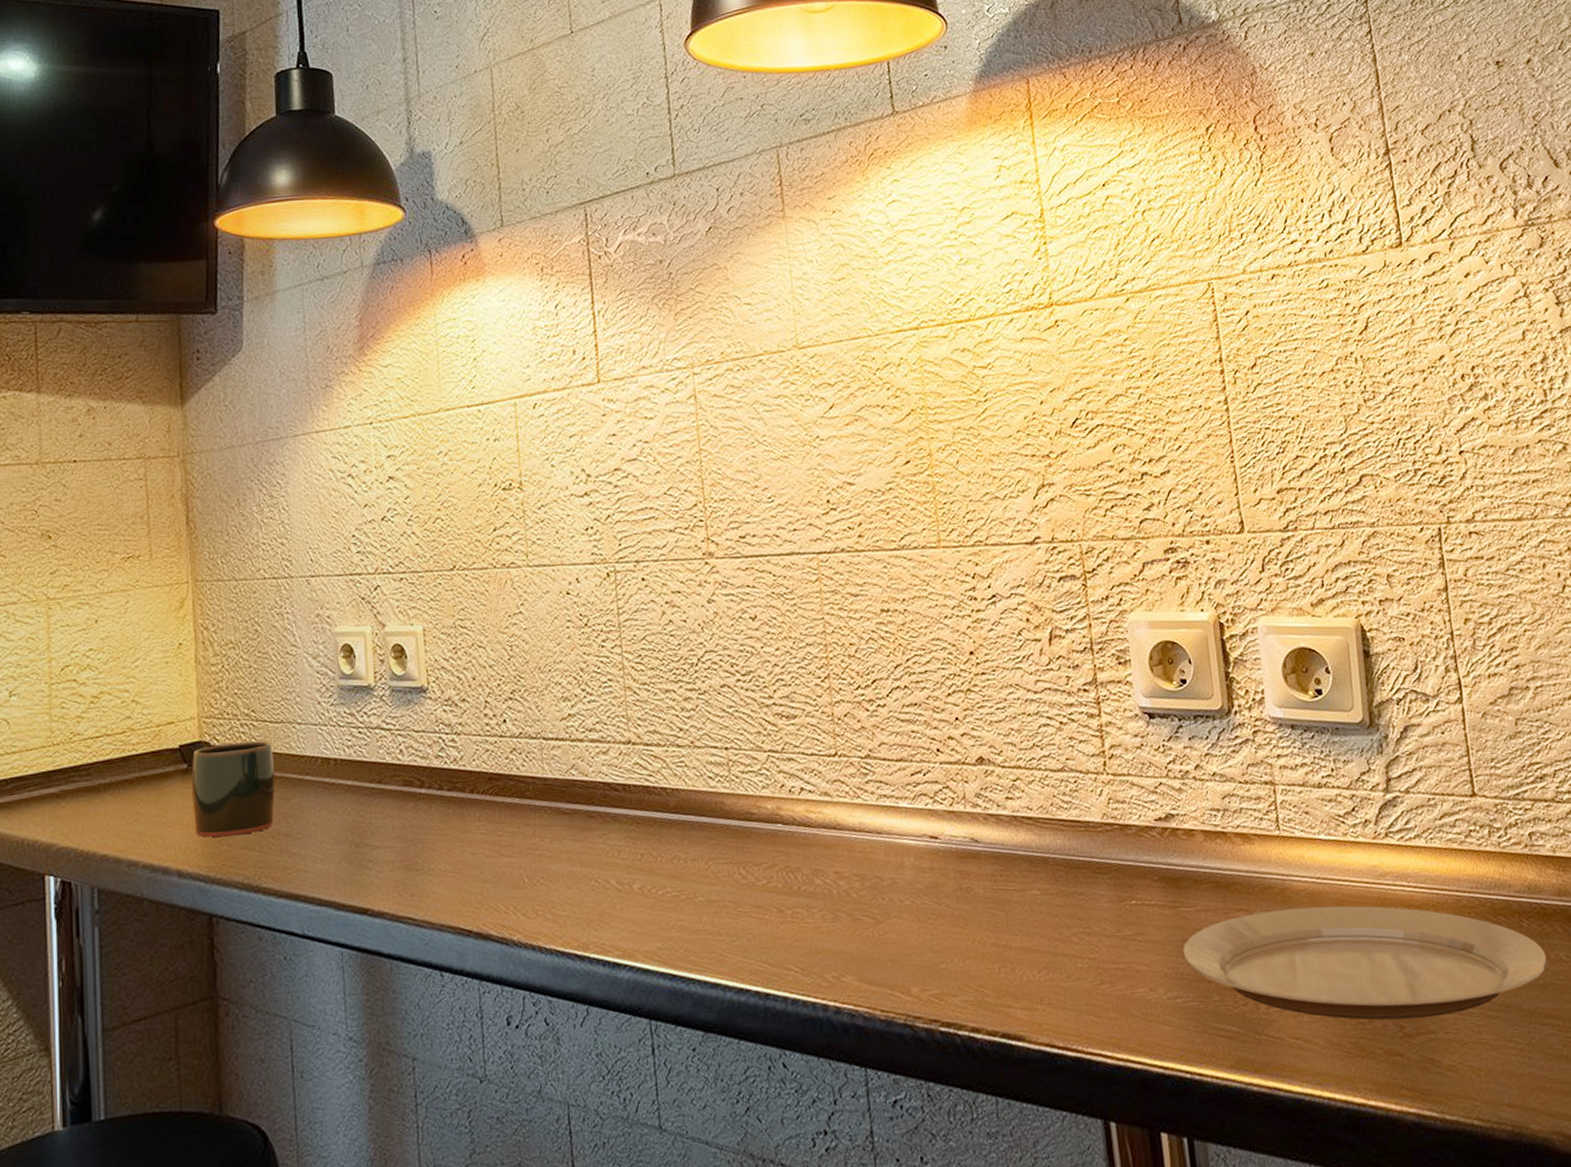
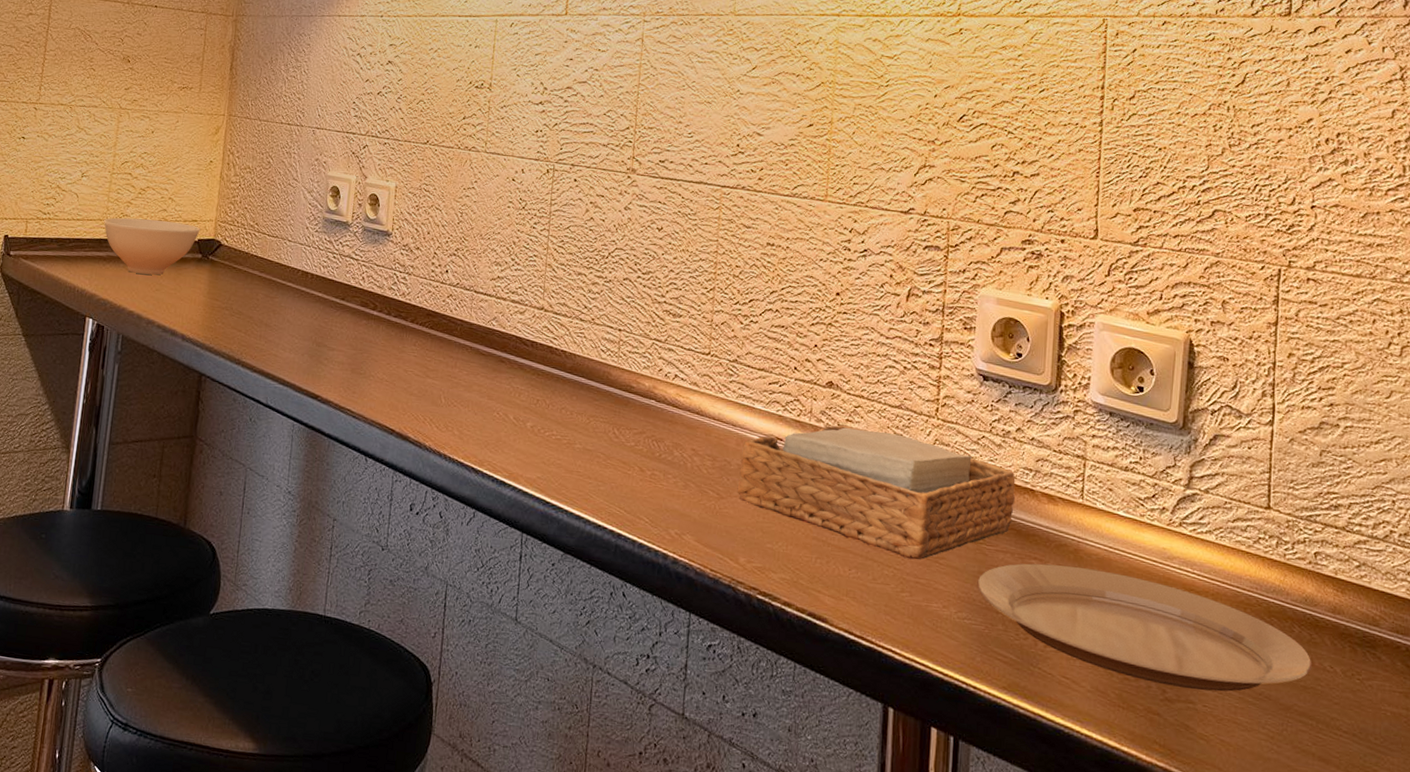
bowl: none [48,728,180,806] -> present [103,217,200,275]
mug: present [192,740,276,838] -> none [200,244,267,318]
napkin holder: none [893,802,1208,944] -> present [737,424,1016,560]

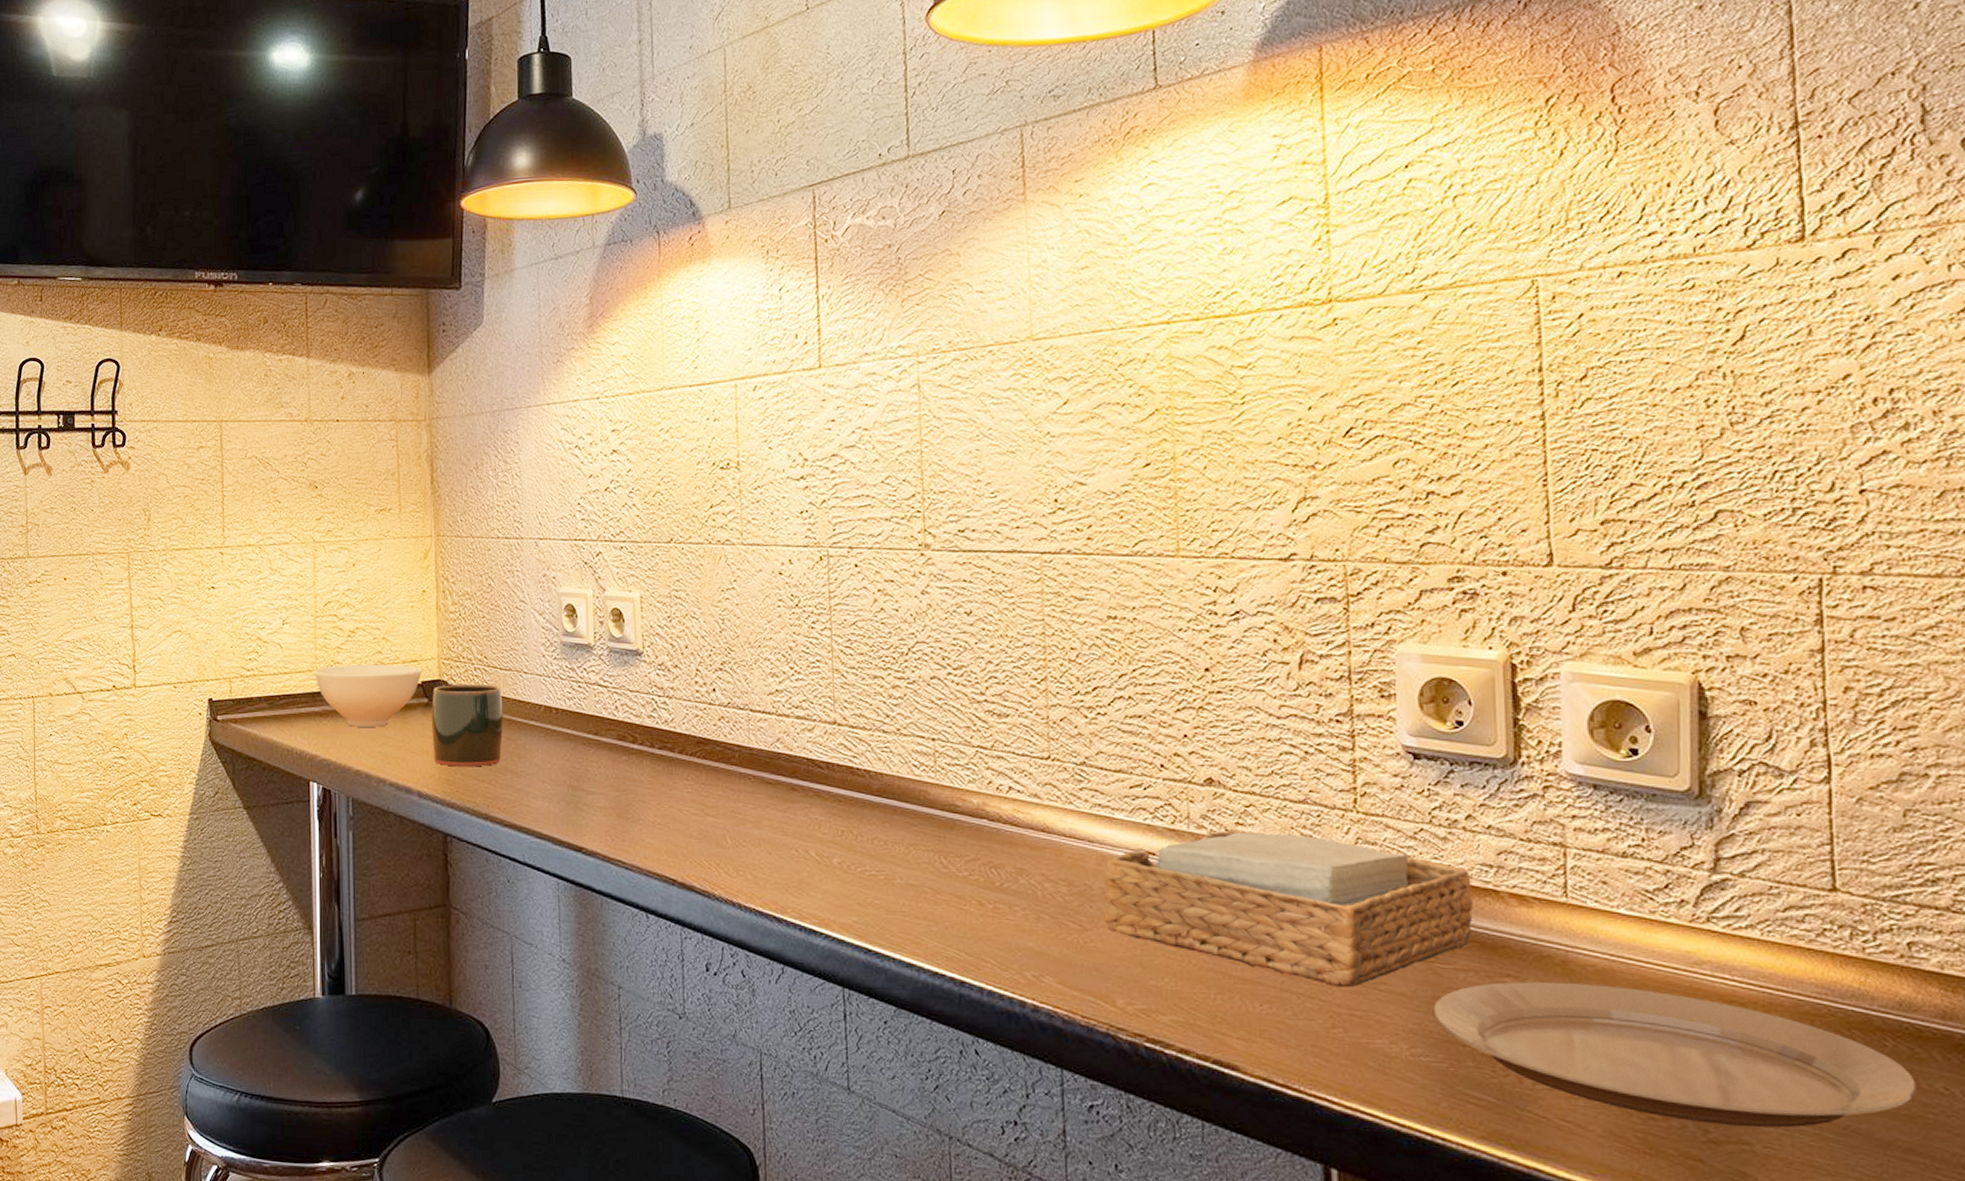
mug: none [200,244,267,318] -> present [432,685,504,767]

